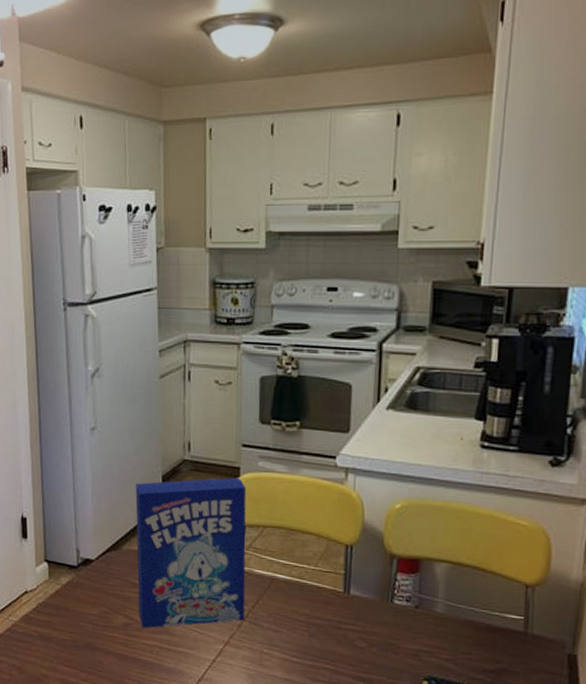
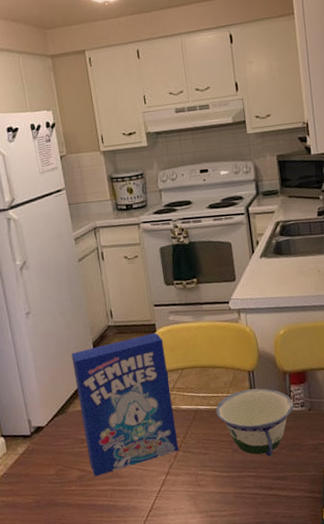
bowl: none [297,566,397,652] -> present [215,388,294,457]

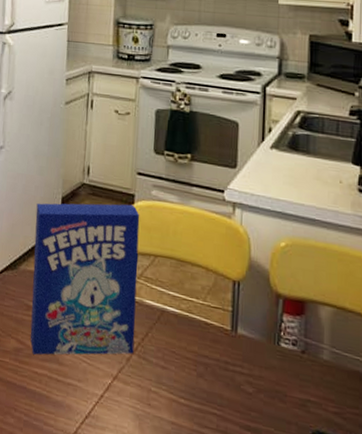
bowl: present [215,388,294,457] -> none [185,302,283,397]

